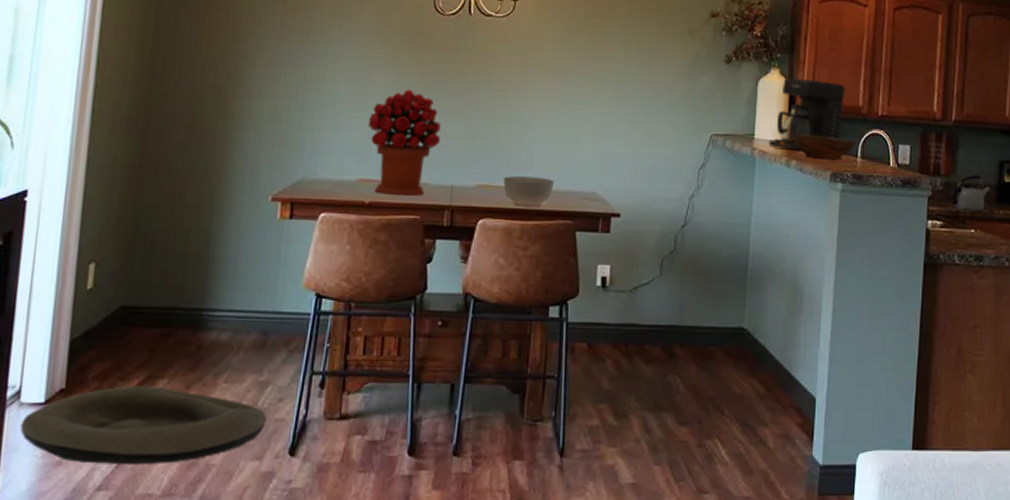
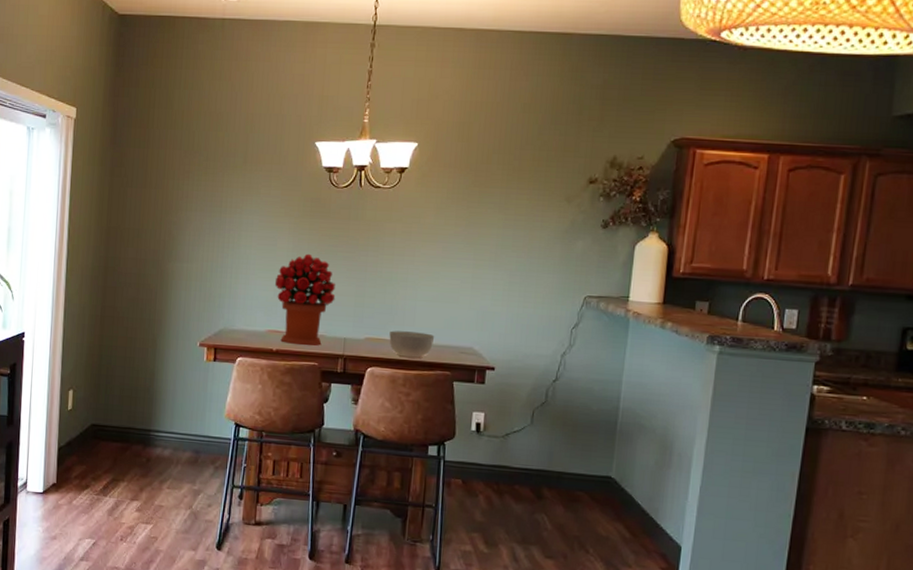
dog bed: present [20,386,267,465] -> none [28,485,199,546]
coffee maker: present [768,77,846,152] -> none [643,241,729,314]
bowl: present [791,132,857,161] -> none [668,295,738,324]
kettle: present [952,174,990,212] -> none [842,341,889,380]

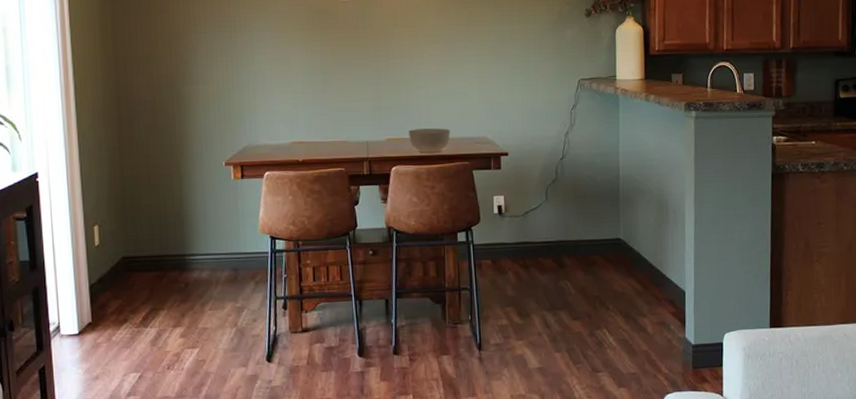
bouquet: present [274,253,336,346] -> none [293,64,354,154]

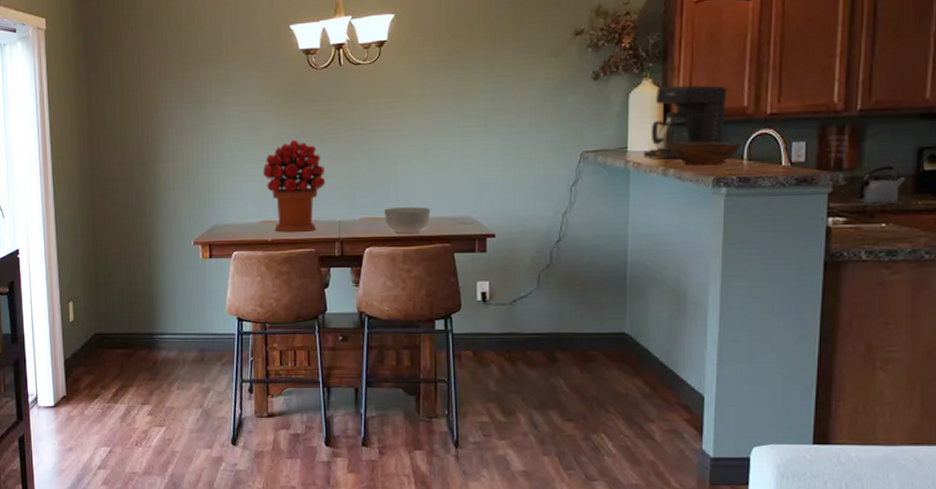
bouquet: none [293,64,354,154] -> present [262,139,326,233]
coffee maker: none [629,23,693,88] -> present [643,85,728,160]
bowl: none [648,71,706,93] -> present [668,141,742,166]
kettle: none [793,93,828,126] -> present [857,165,906,206]

